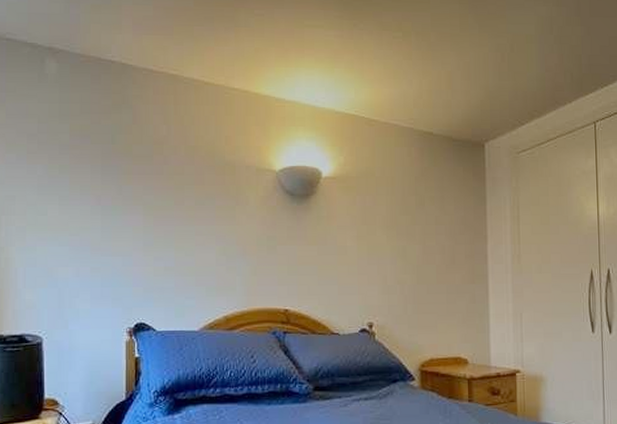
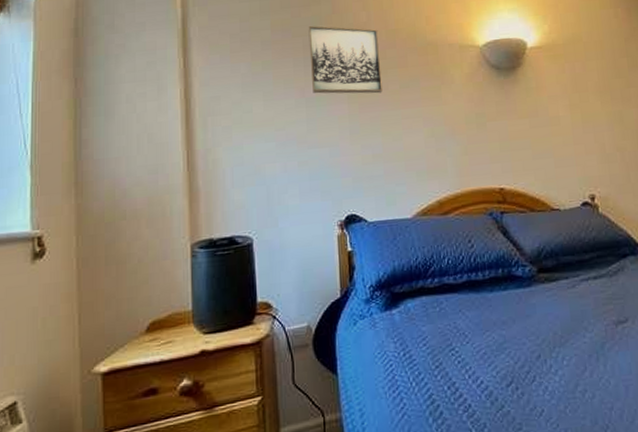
wall art: none [108,135,178,208] -> present [308,26,382,94]

